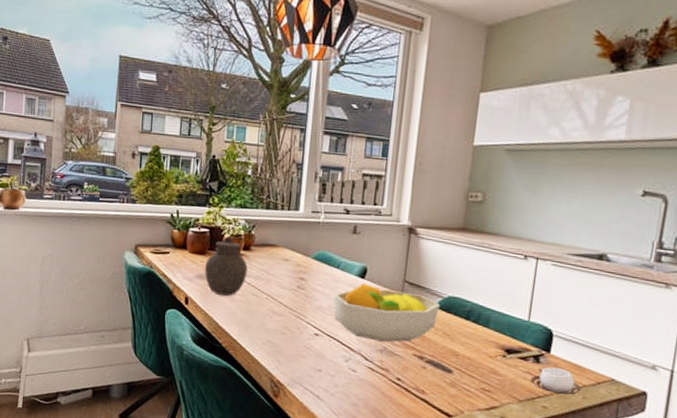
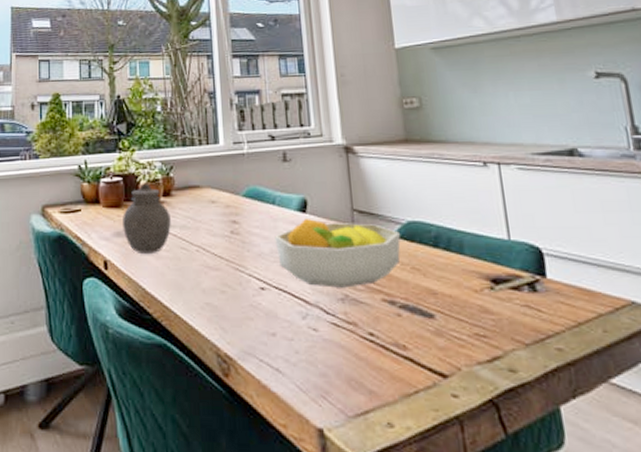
cup: present [530,367,582,395] -> none [531,295,599,329]

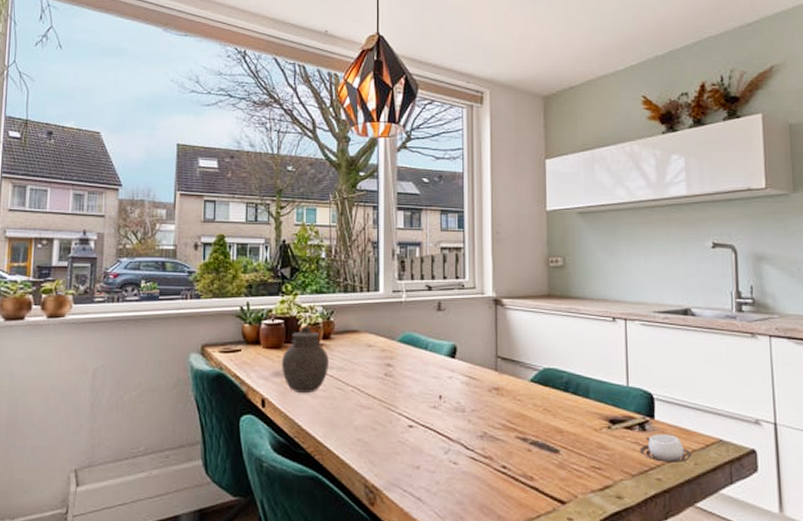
fruit bowl: present [275,219,401,288] -> none [425,364,536,426]
cup: none [531,295,599,329] -> present [639,434,692,462]

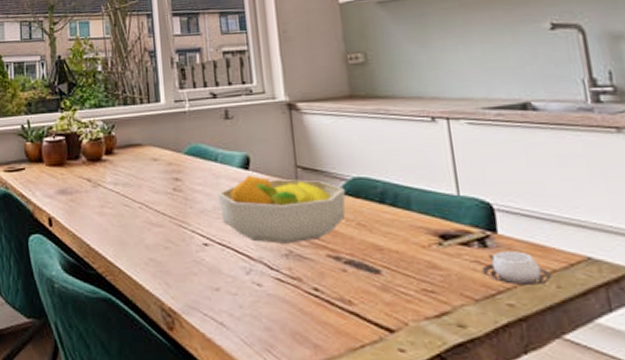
jar: present [282,326,329,394] -> none [66,142,114,212]
fruit bowl: none [425,364,536,426] -> present [217,176,346,244]

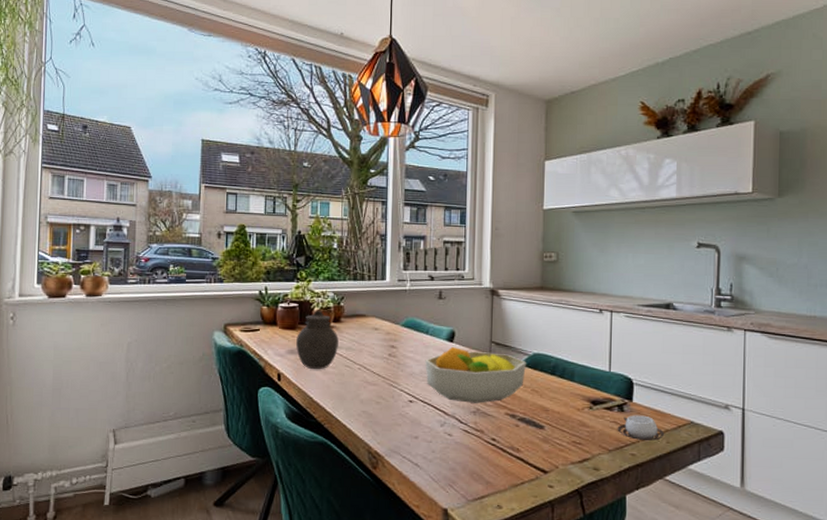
jar: none [66,142,114,212] -> present [296,310,339,370]

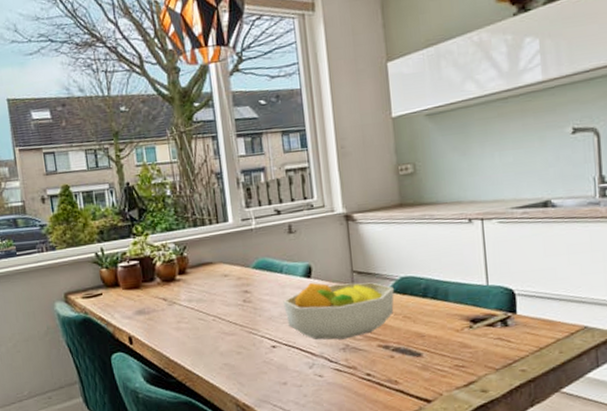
jar: present [296,310,339,370] -> none [142,264,188,328]
cup: present [617,415,665,441] -> none [502,327,557,354]

